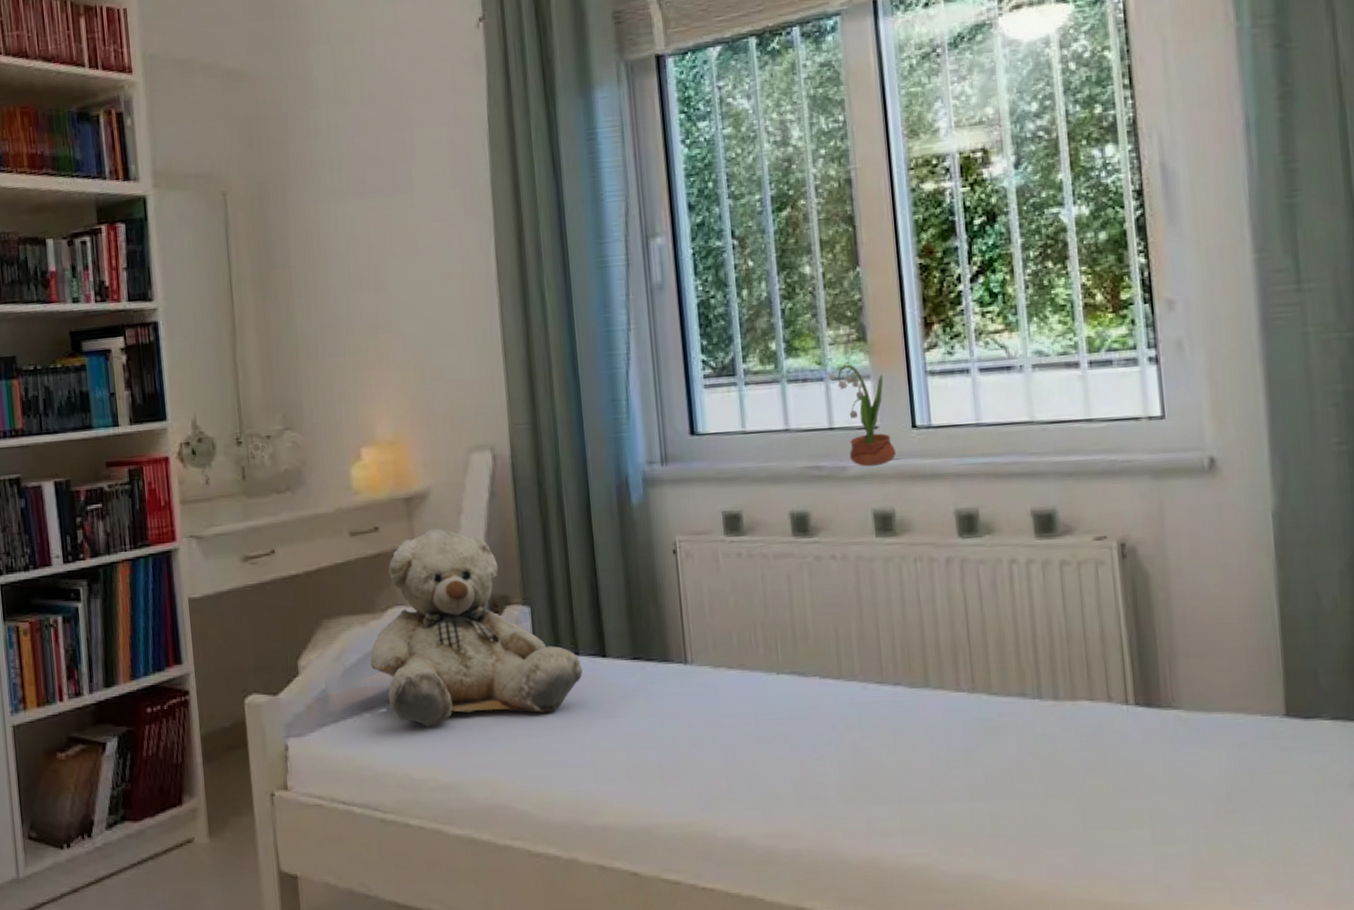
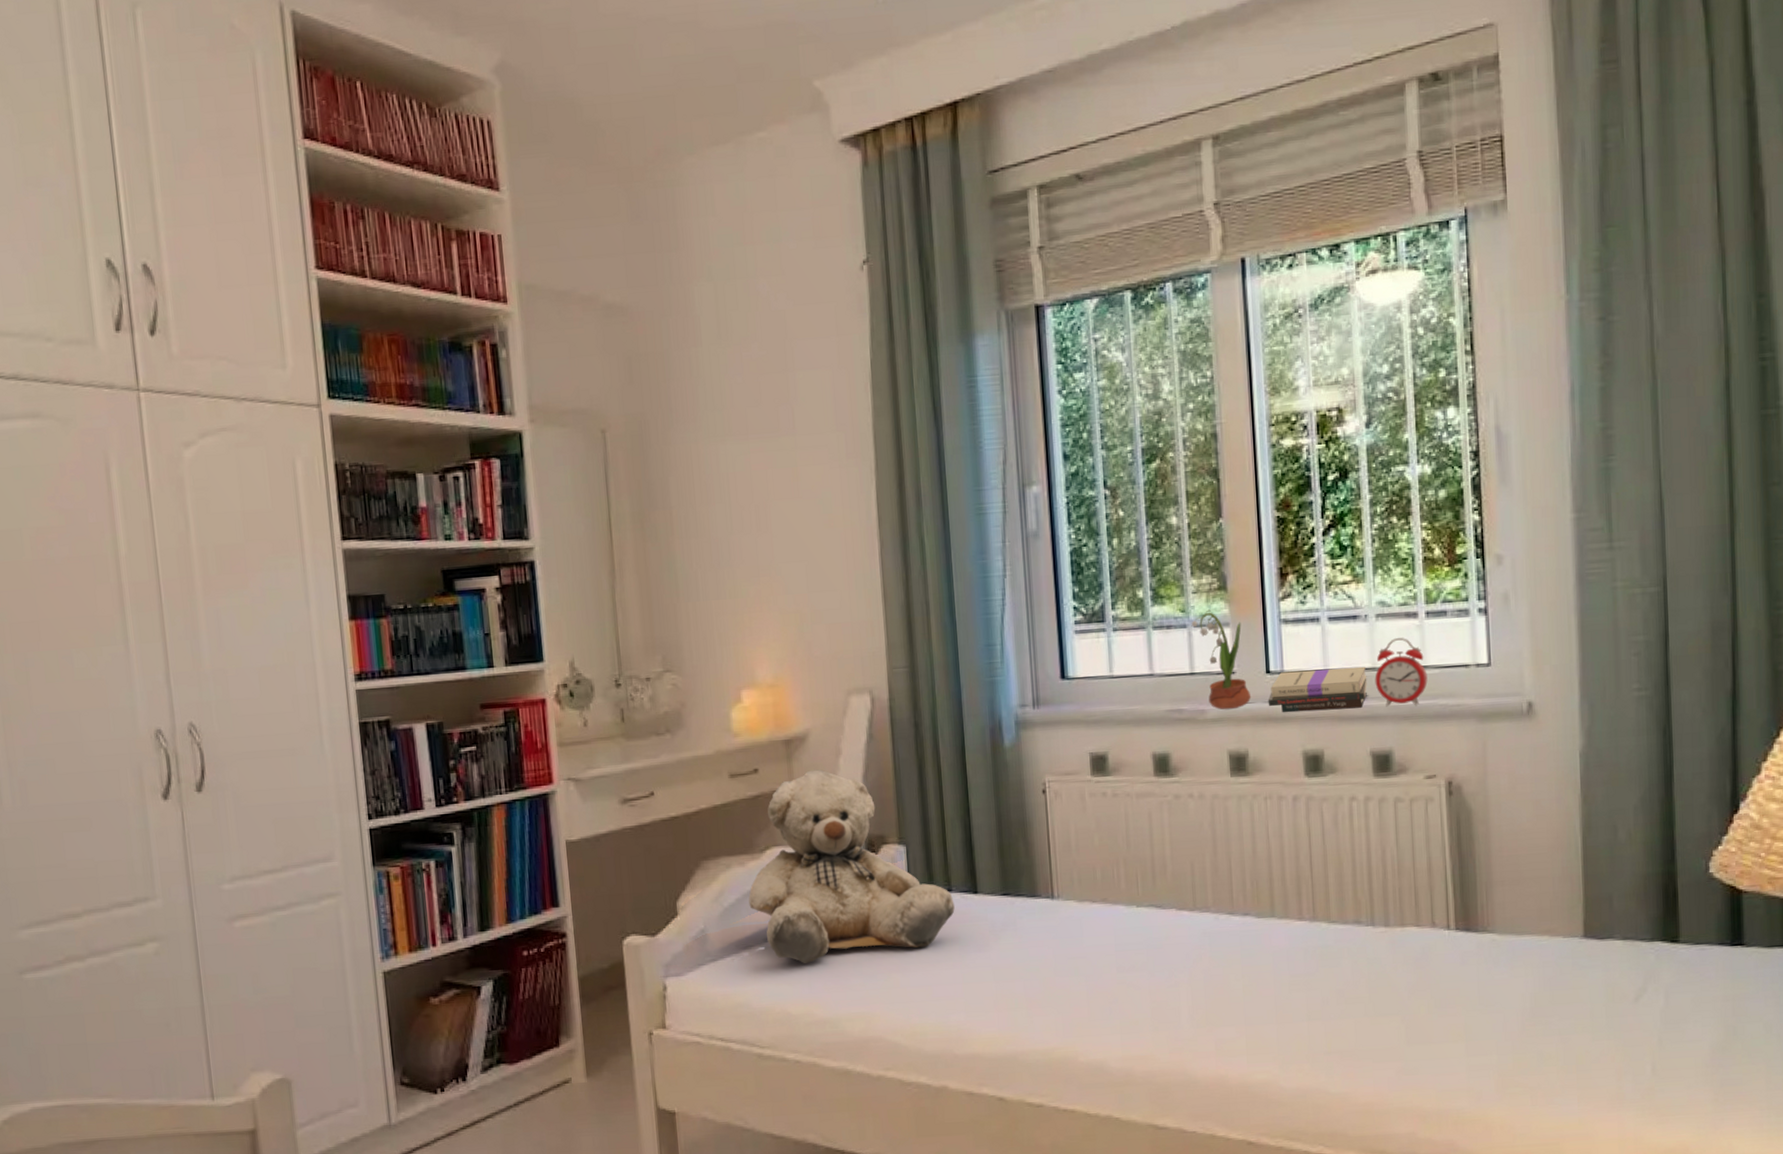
books: none [914,420,1026,470] -> present [1268,666,1368,713]
alarm clock: none [1033,389,1094,463] -> present [1374,638,1428,707]

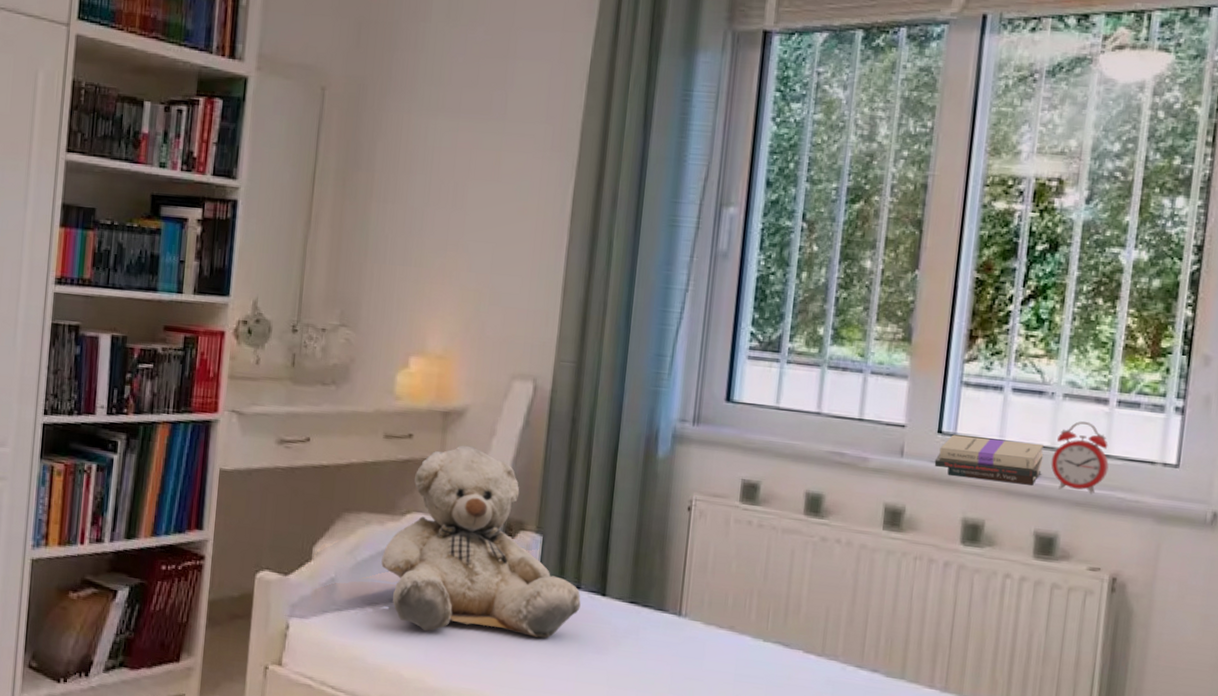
potted flower: present [1191,609,1252,710] -> none [868,358,920,463]

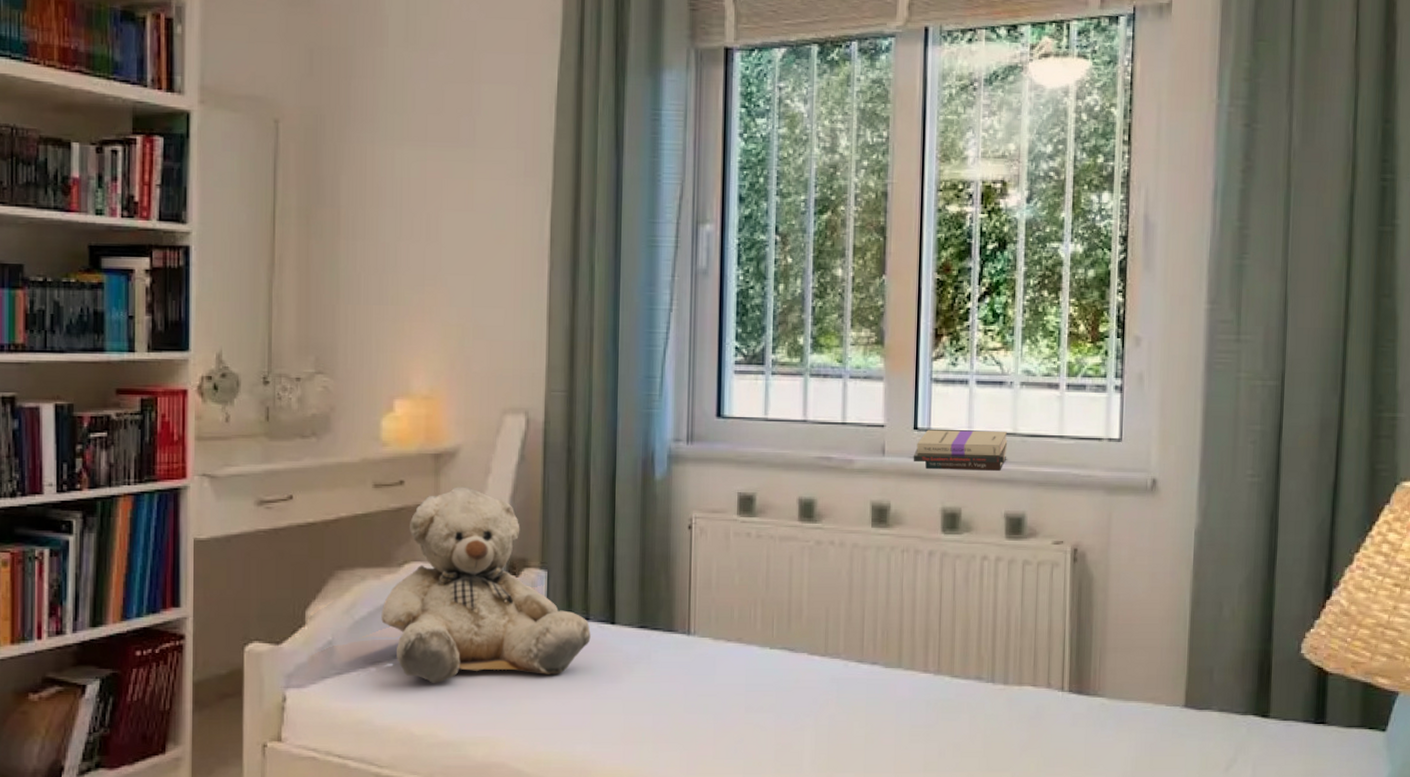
alarm clock: present [1051,421,1109,495] -> none [1014,407,1063,474]

